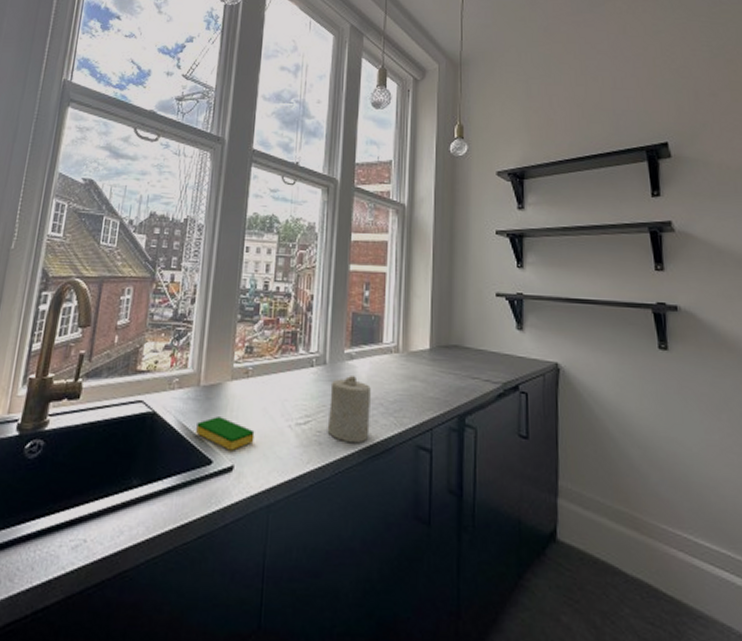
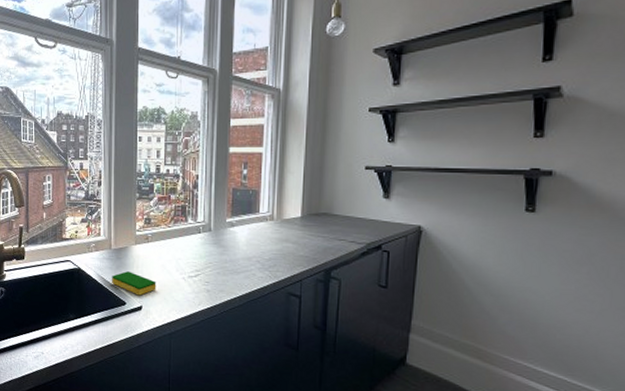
candle: present [327,374,371,444] -> none [213,239,249,291]

